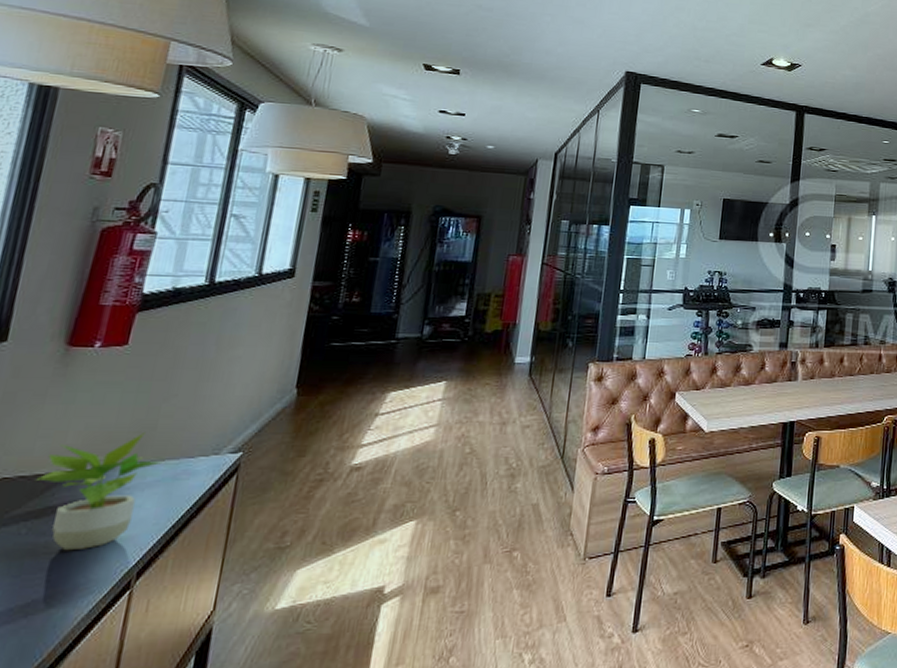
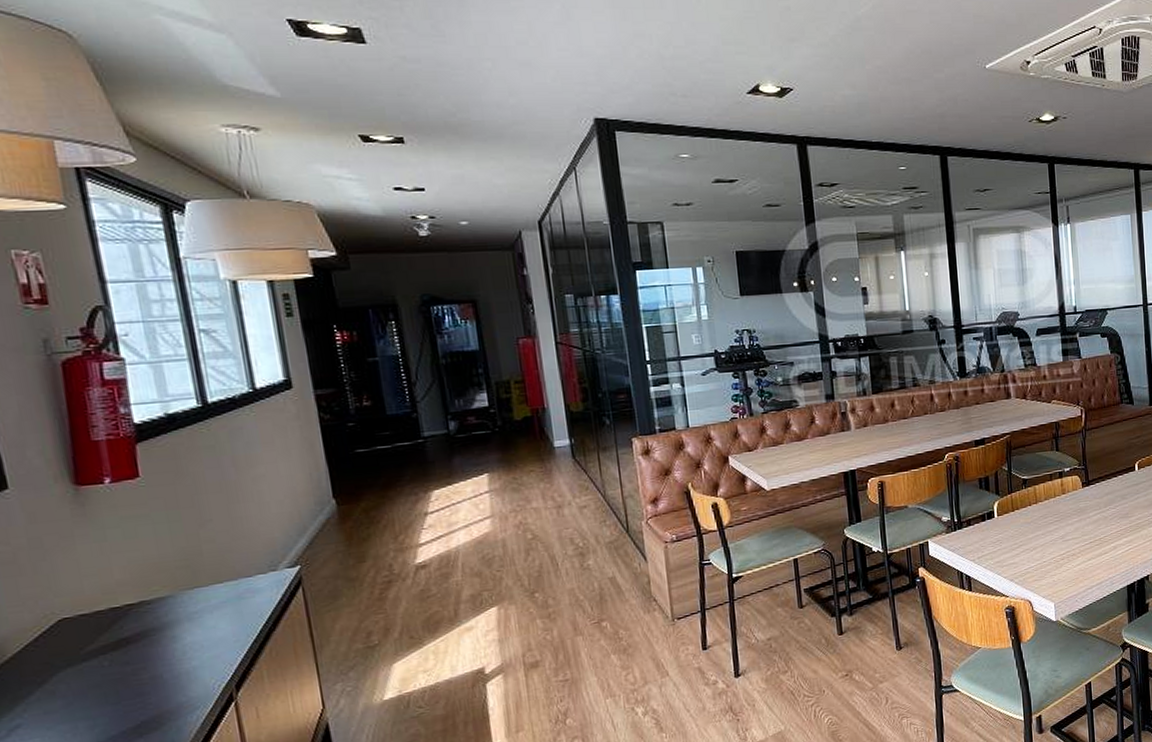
potted plant: present [37,431,165,551] -> none [99,558,224,676]

